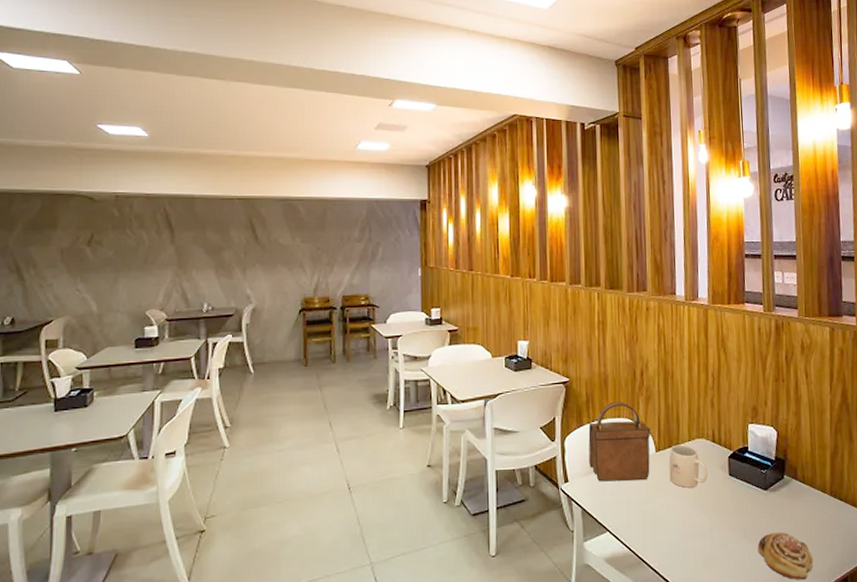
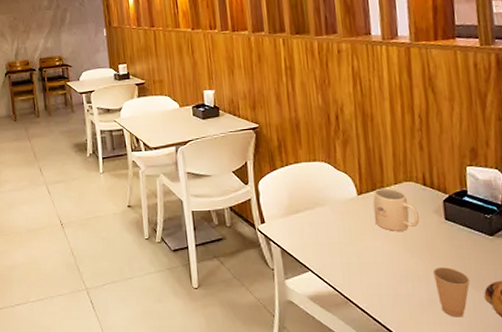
handbag: present [588,401,651,482] -> none [282,145,352,224]
cup: none [717,522,747,572] -> present [433,267,471,317]

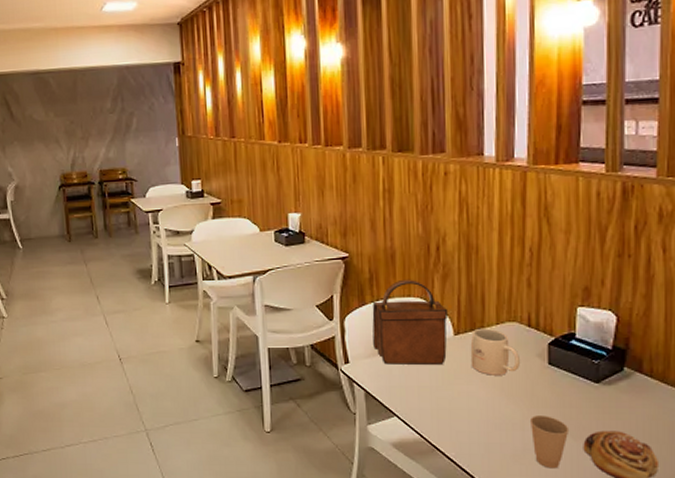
handbag: none [282,145,352,224] -> present [372,279,449,365]

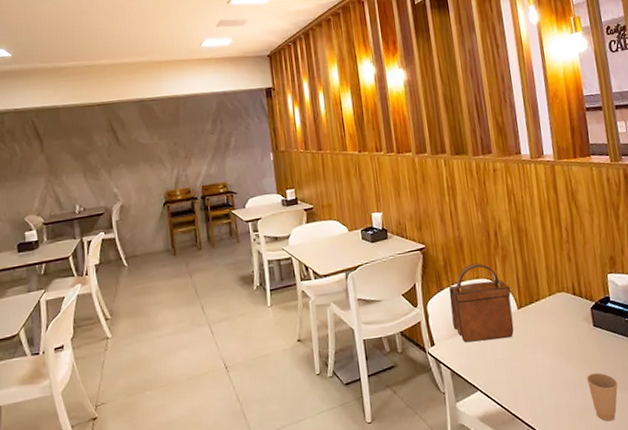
mug: present [470,328,520,375] -> none [531,299,572,342]

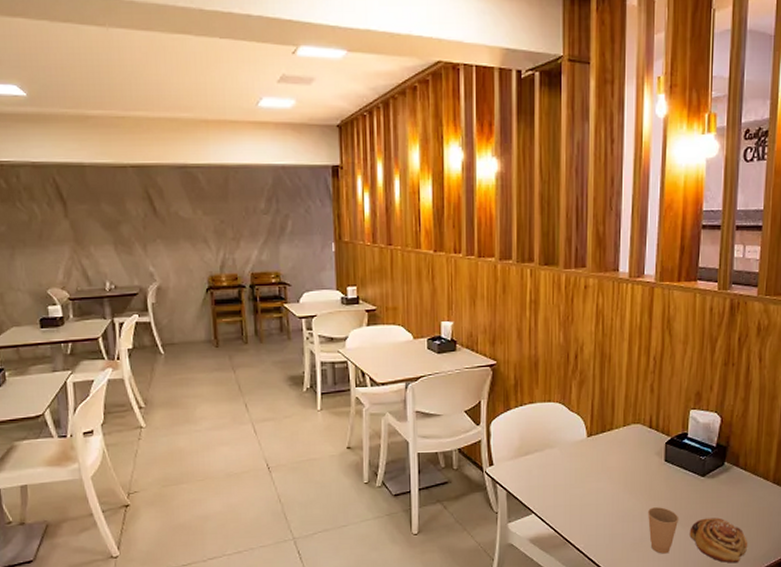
handbag: present [449,262,514,343] -> none [516,385,583,466]

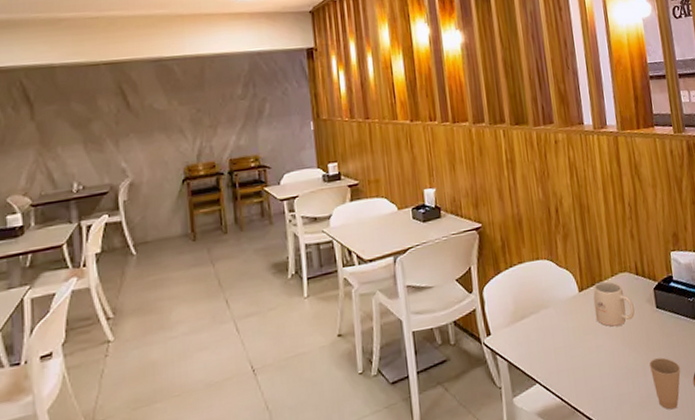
mug: none [600,430,641,473] -> present [593,281,635,327]

